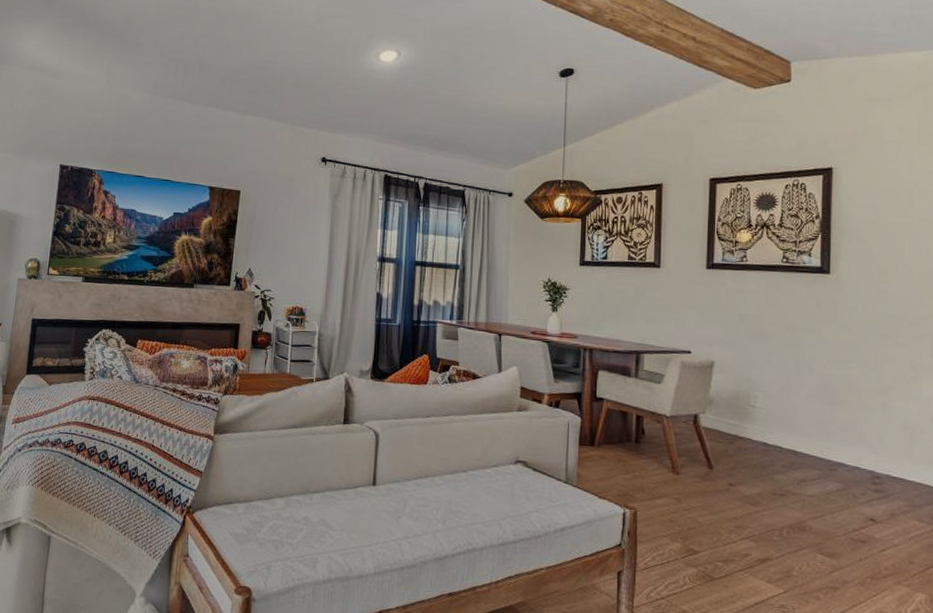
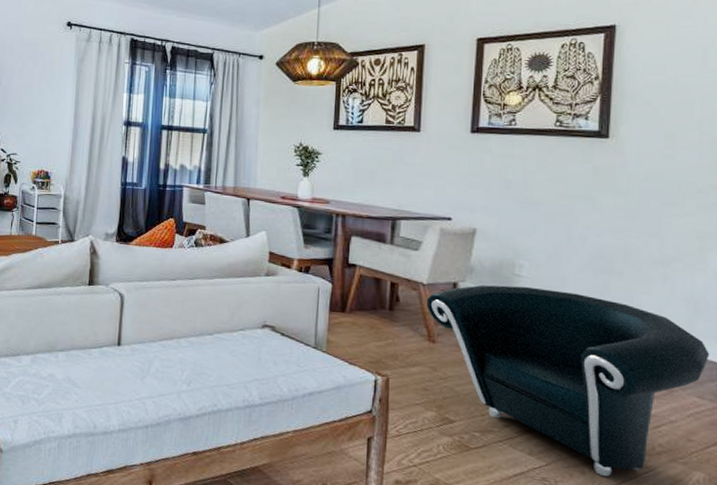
armchair: none [670,416,926,601] -> present [426,284,710,476]

